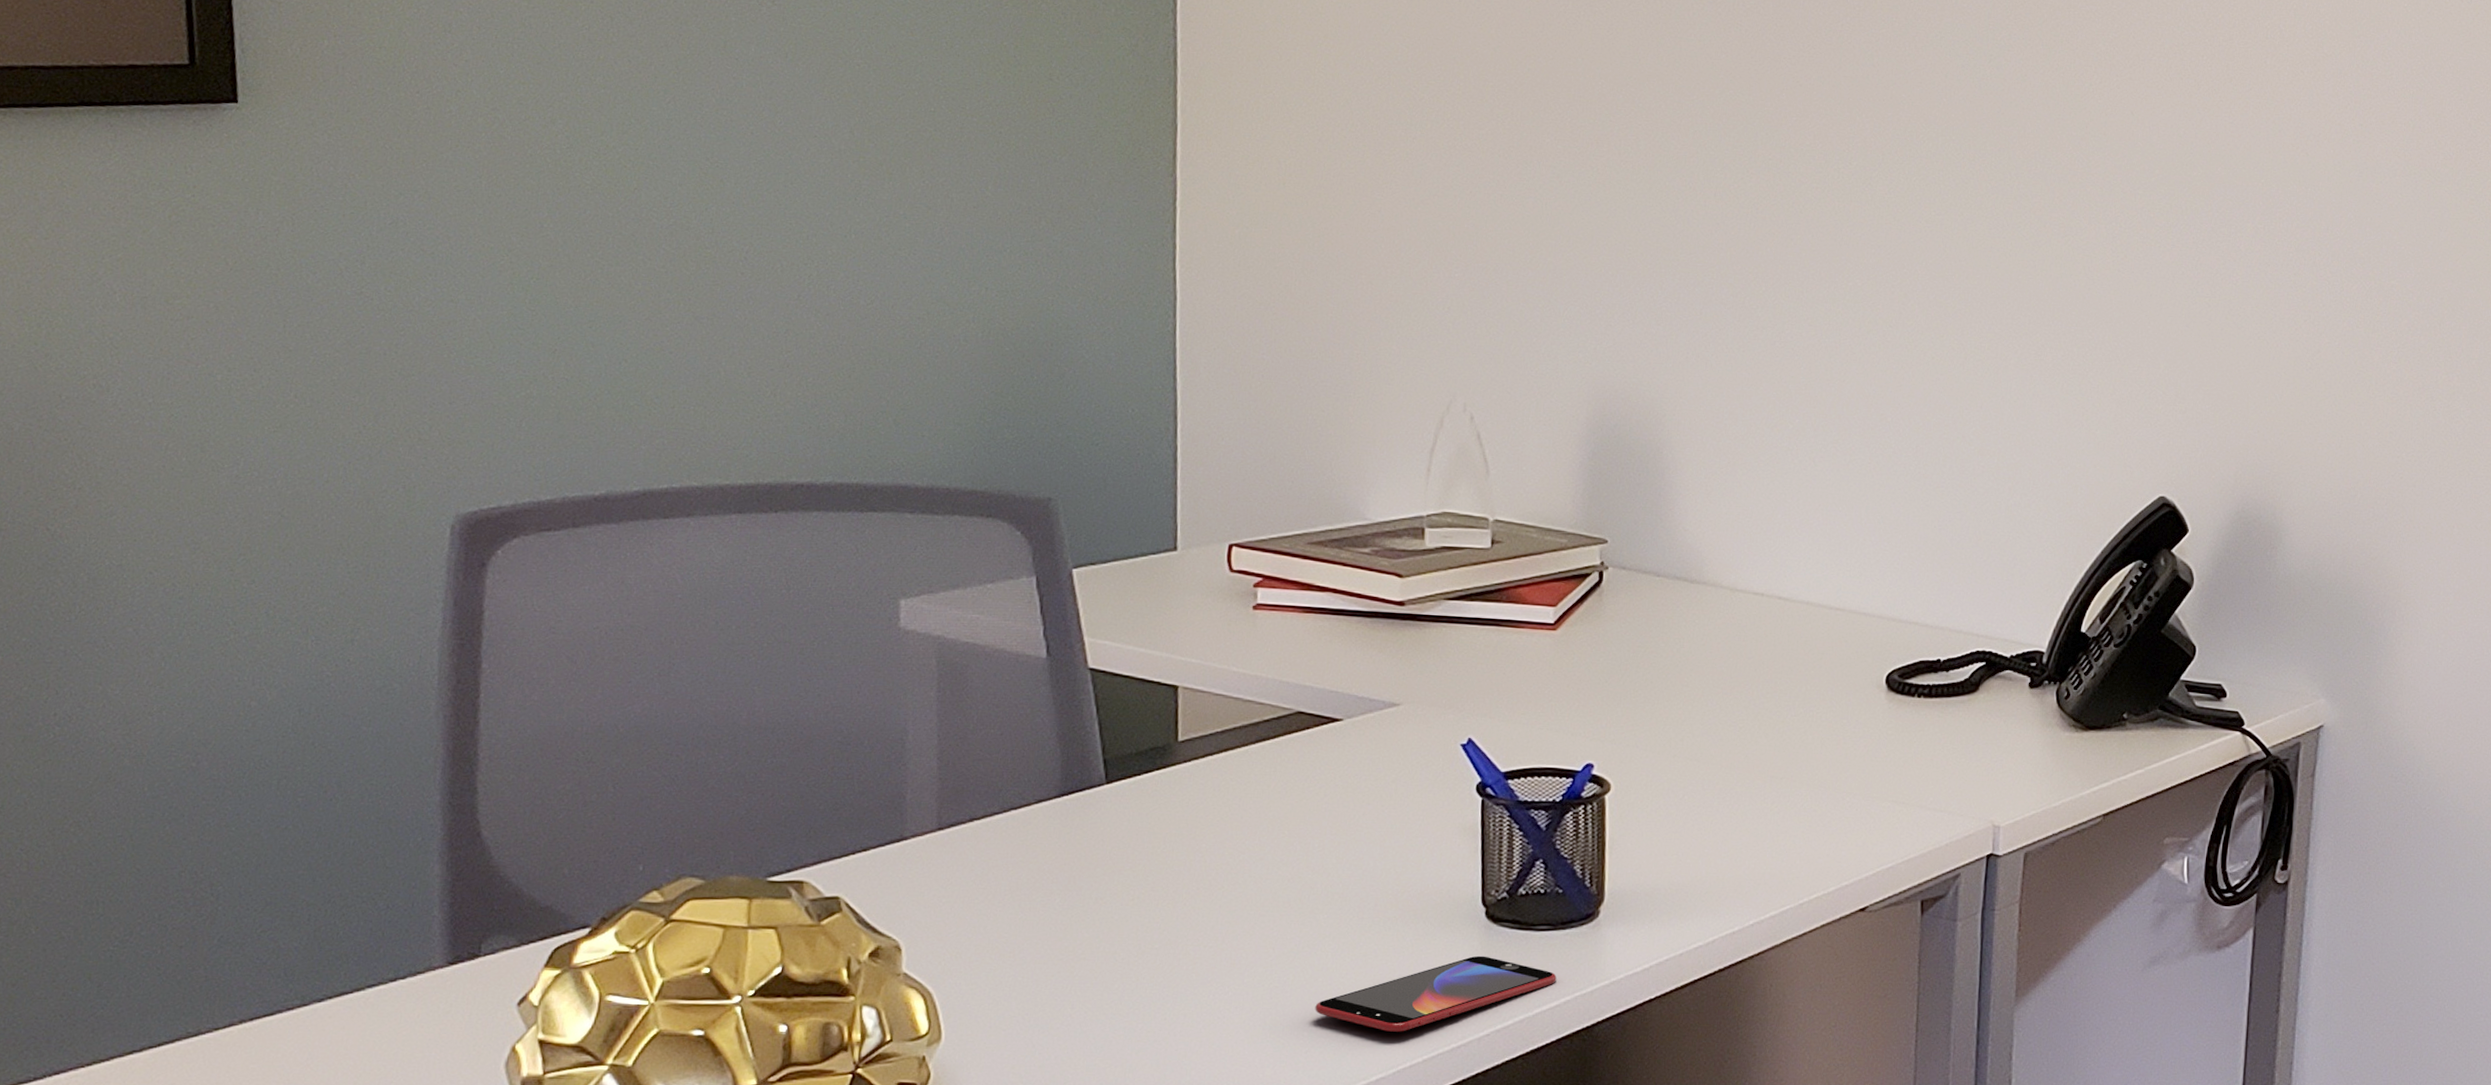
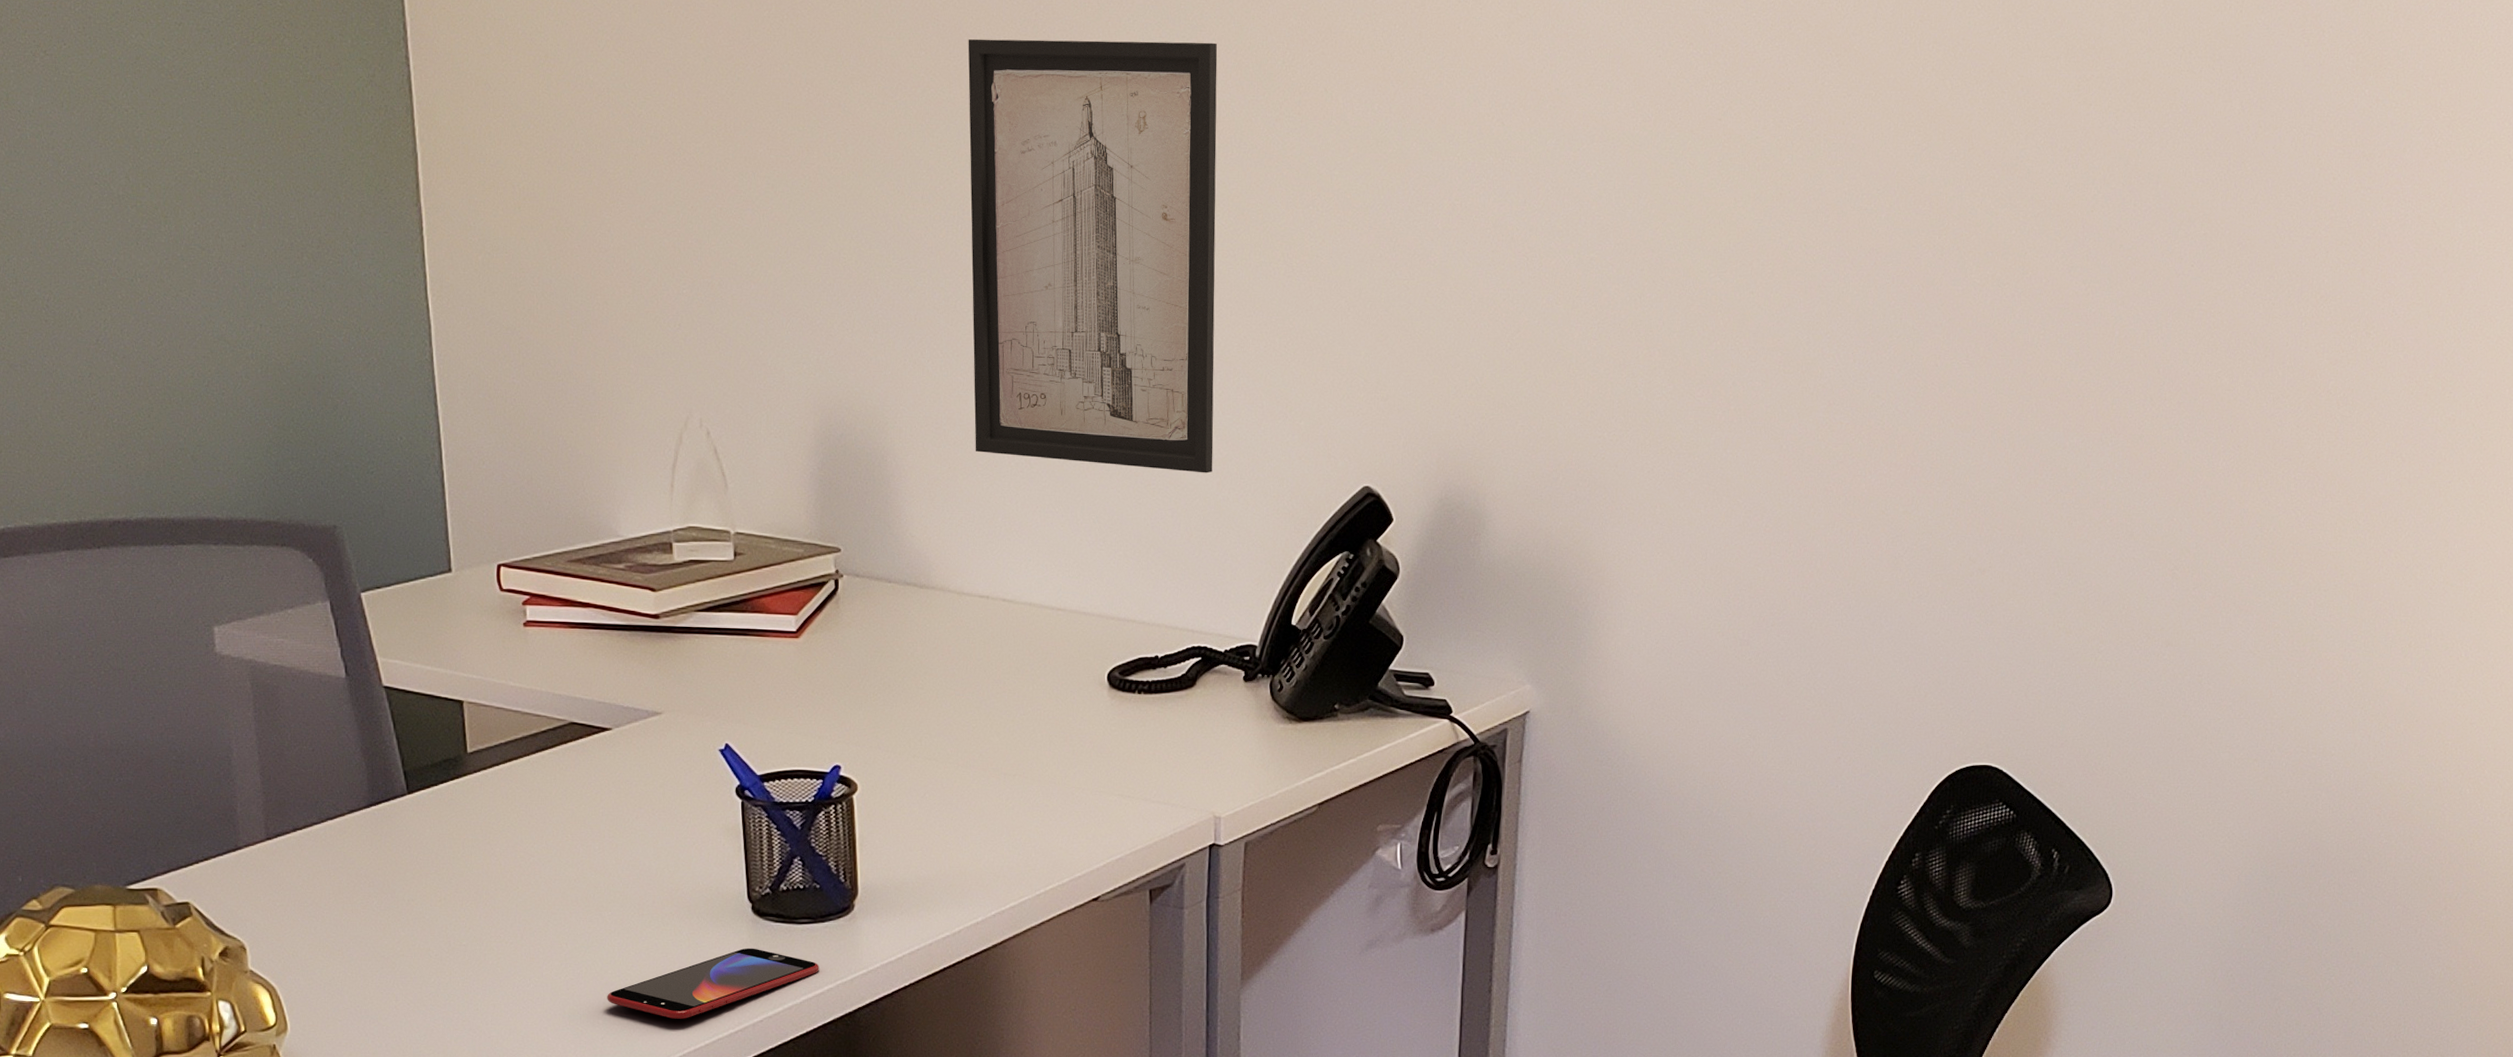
wall art: none [1756,45,2025,478] -> present [968,38,1218,473]

